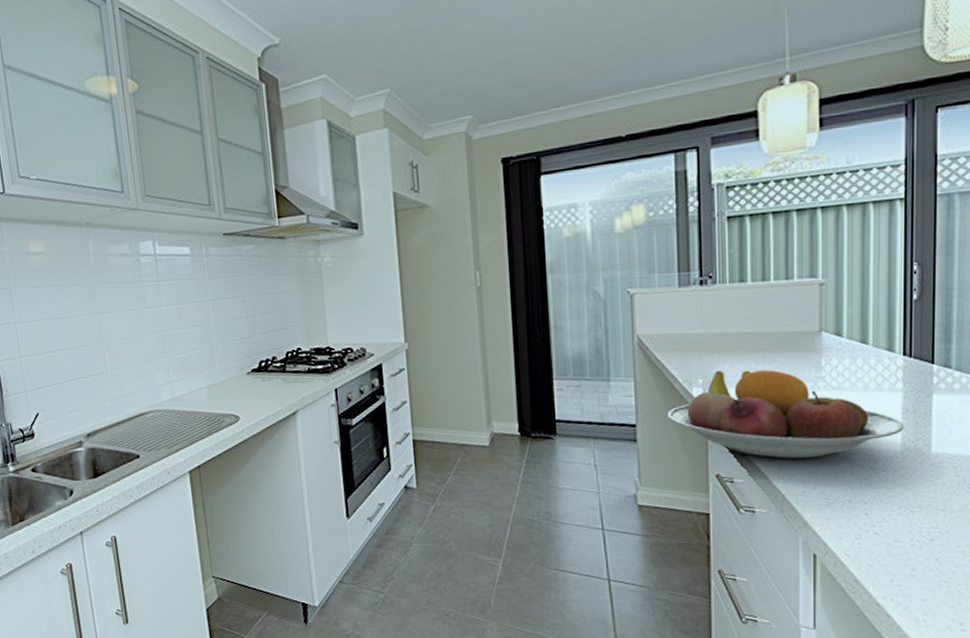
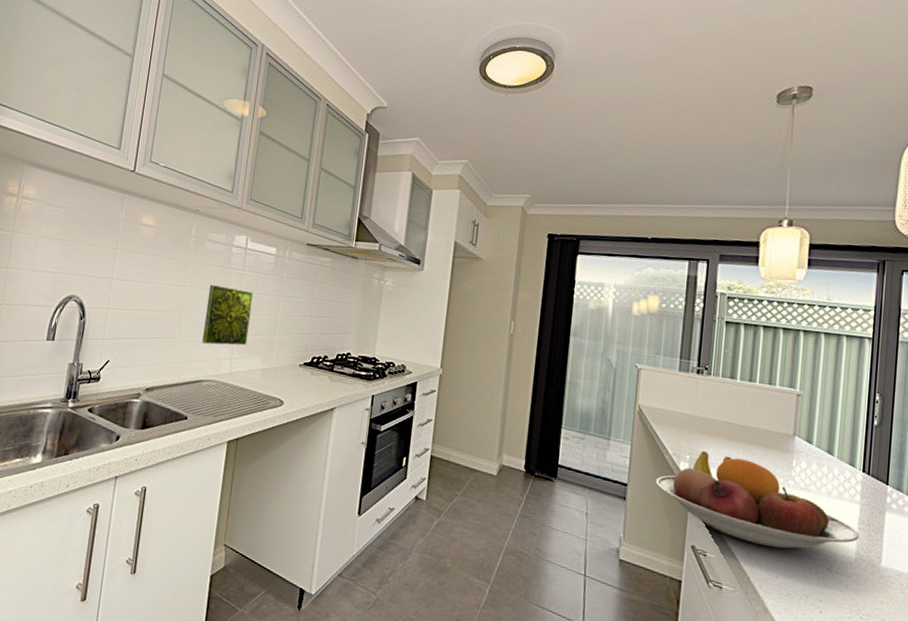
decorative tile: none [125,303,184,373] -> present [202,285,253,346]

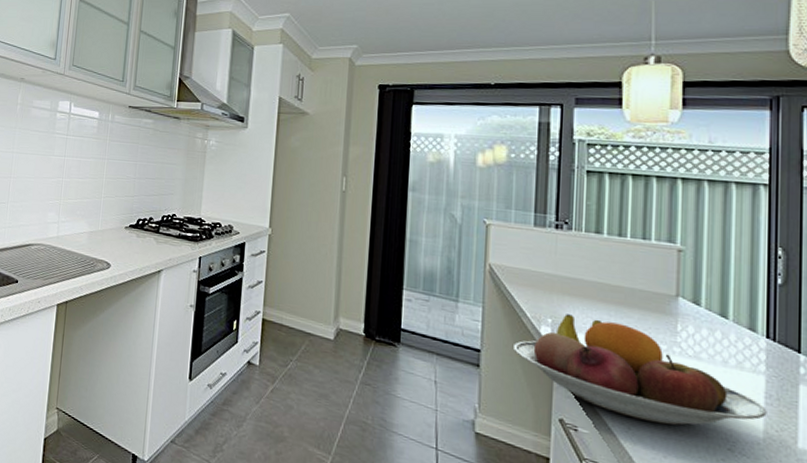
decorative tile: present [202,285,253,346] -> none [30,150,78,209]

